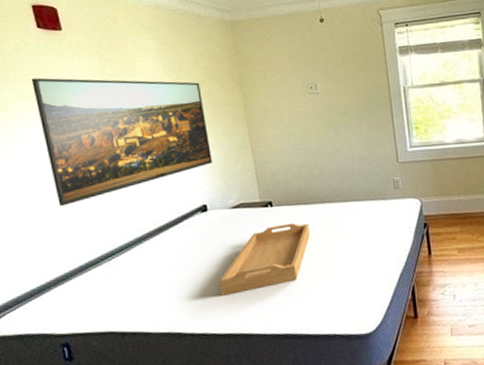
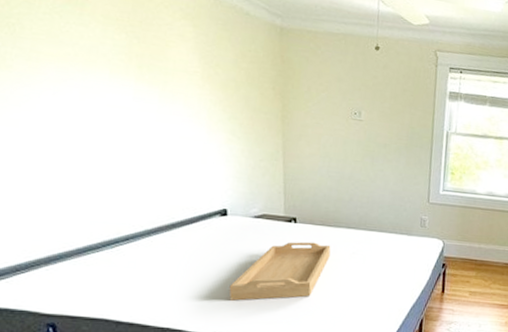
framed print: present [31,78,212,206] -> none [41,39,240,184]

